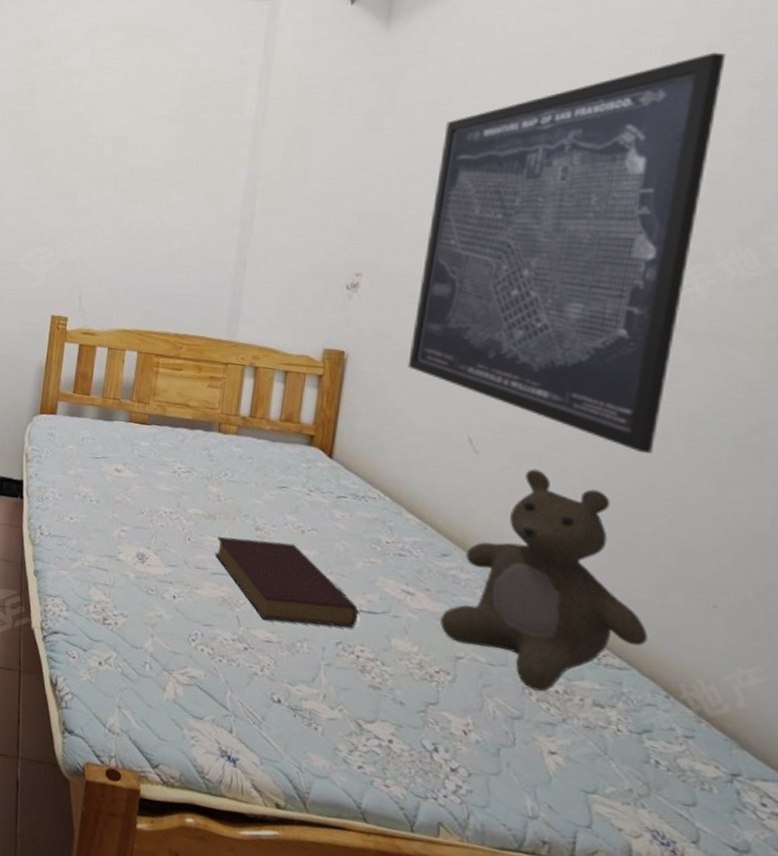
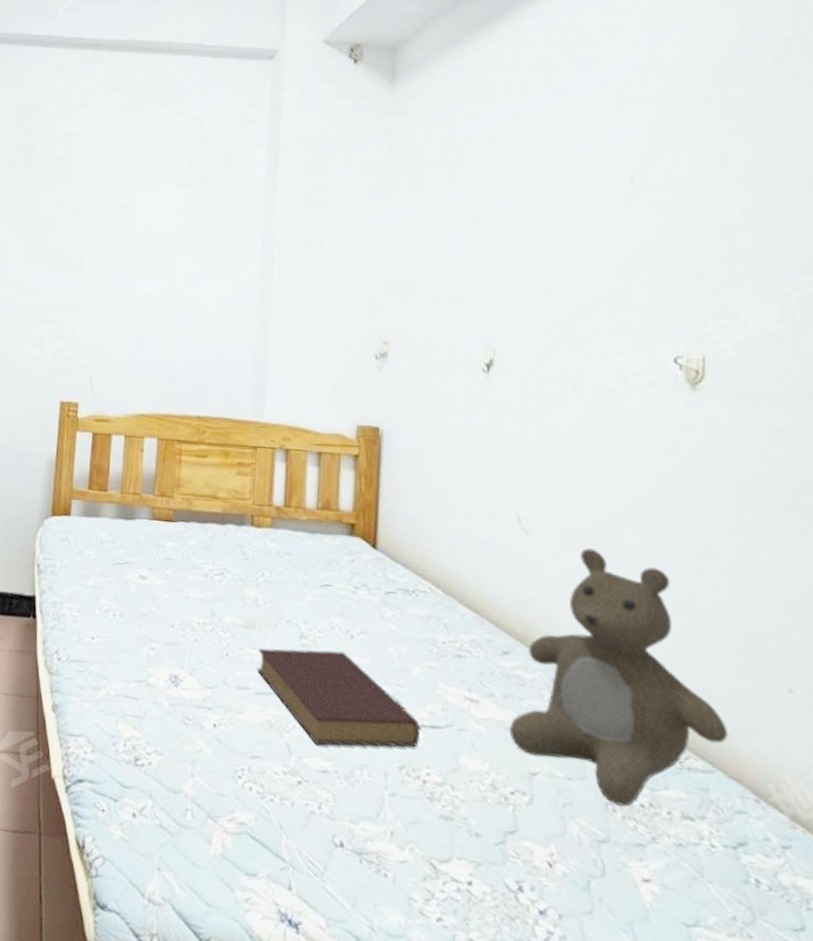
wall art: present [407,52,726,454] -> none [446,107,720,523]

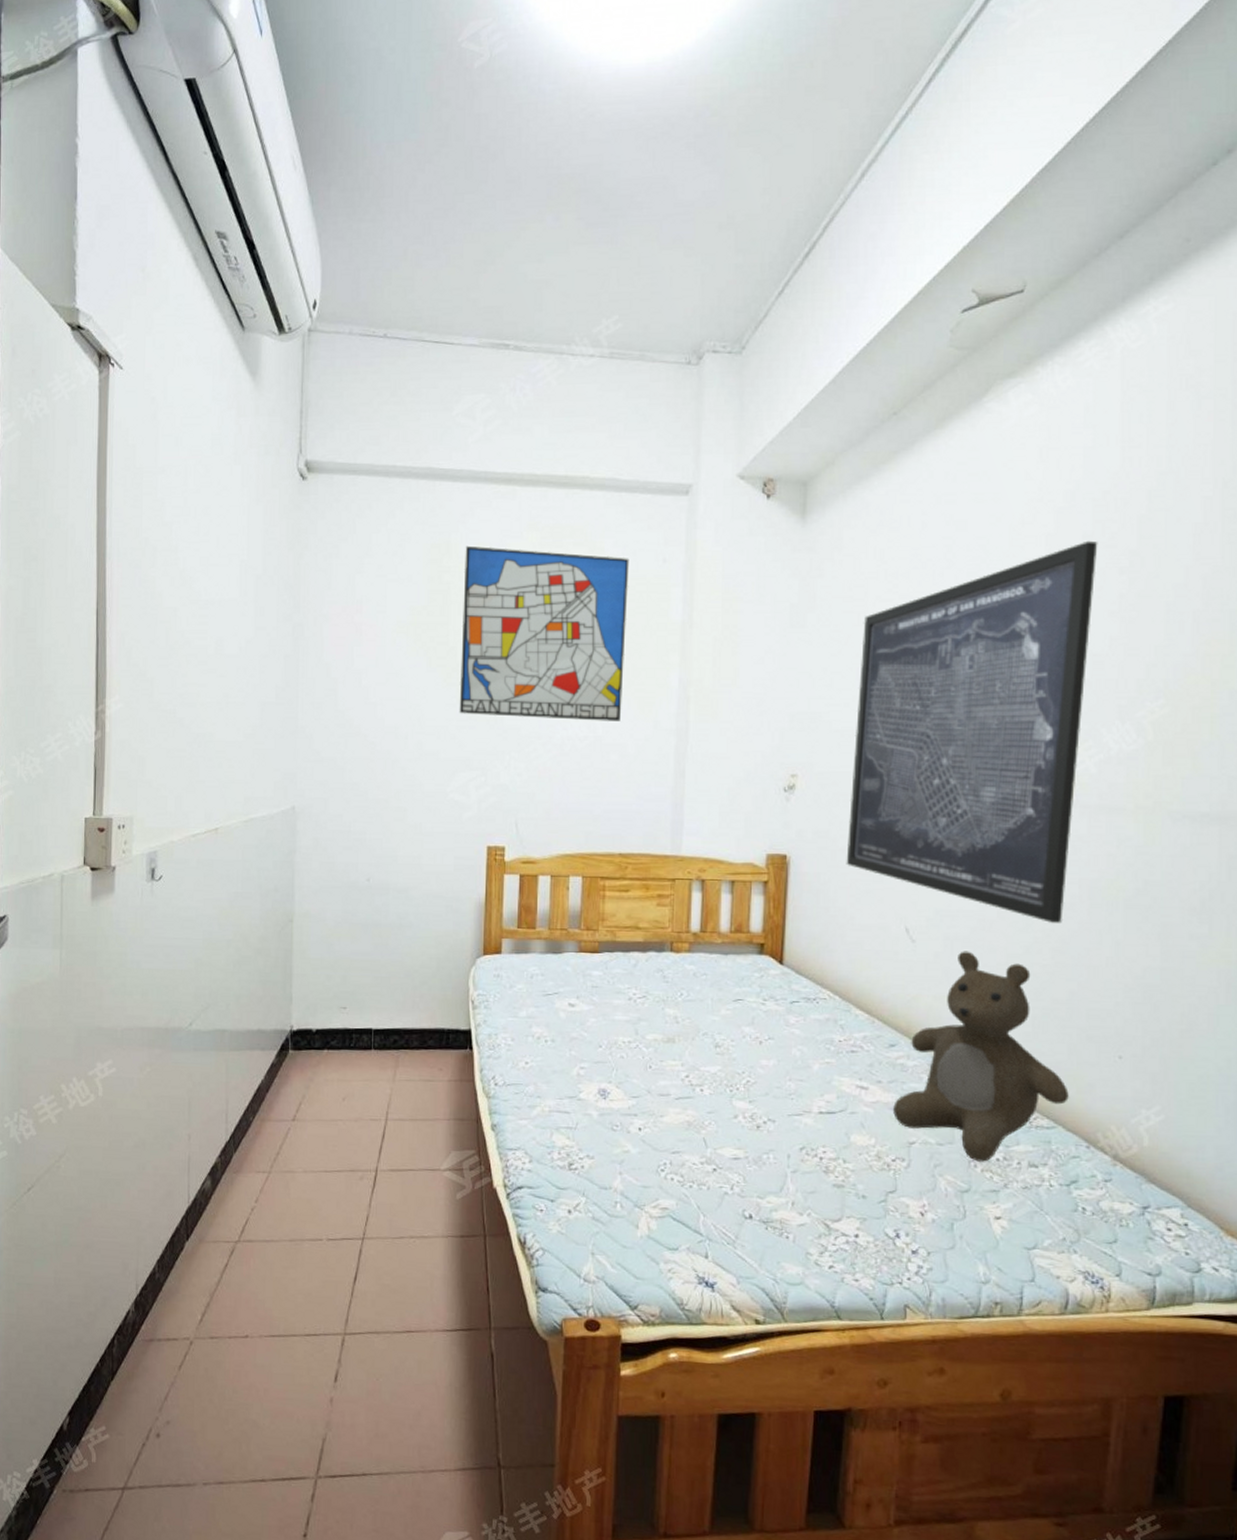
wall art: none [38,106,213,279] -> present [459,545,630,721]
book: present [257,648,421,748] -> none [677,1056,819,1137]
wall art: none [446,107,720,523] -> present [846,540,1098,923]

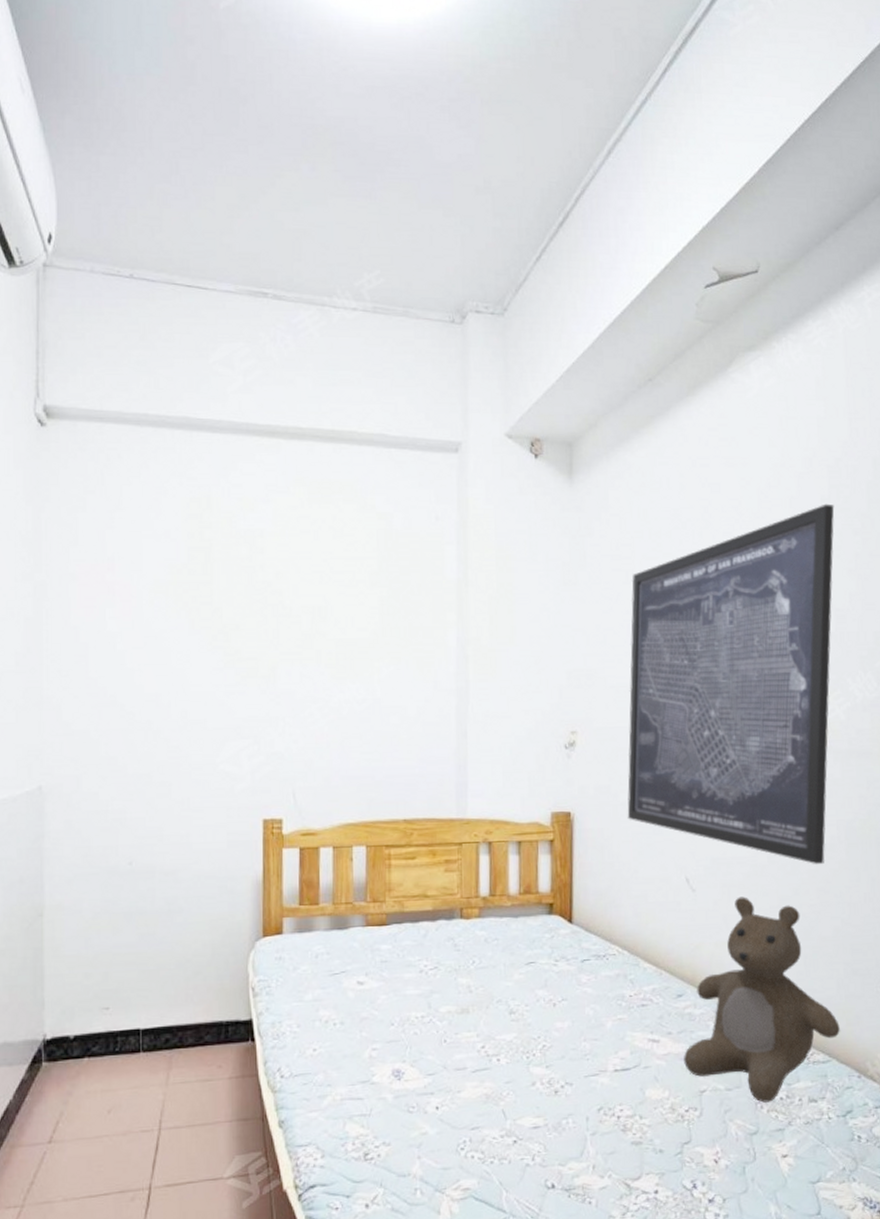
wall art: present [459,545,630,721] -> none [227,500,402,683]

